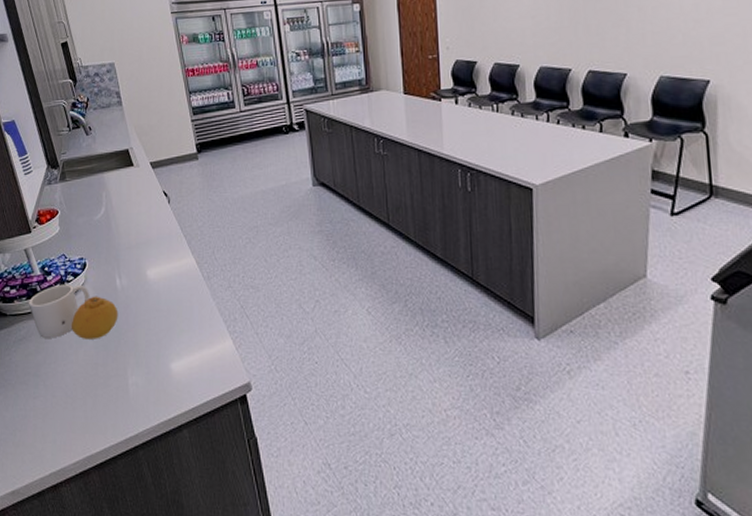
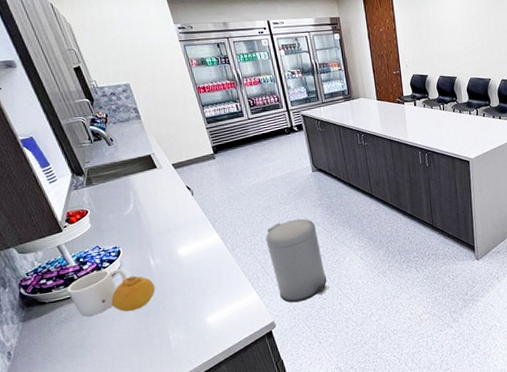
pedal bin: none [249,247,323,362] -> present [266,218,329,303]

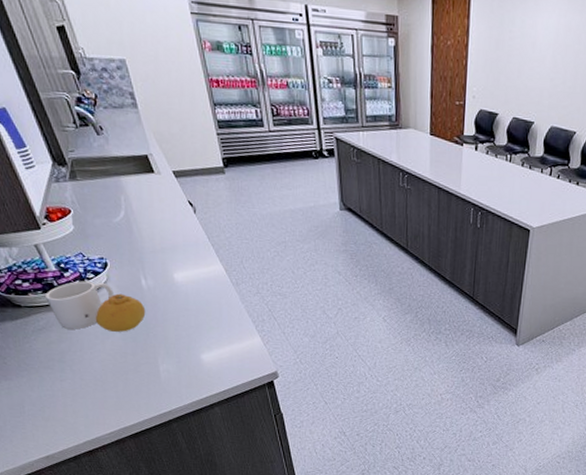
pedal bin: present [266,218,329,303] -> none [277,262,343,356]

